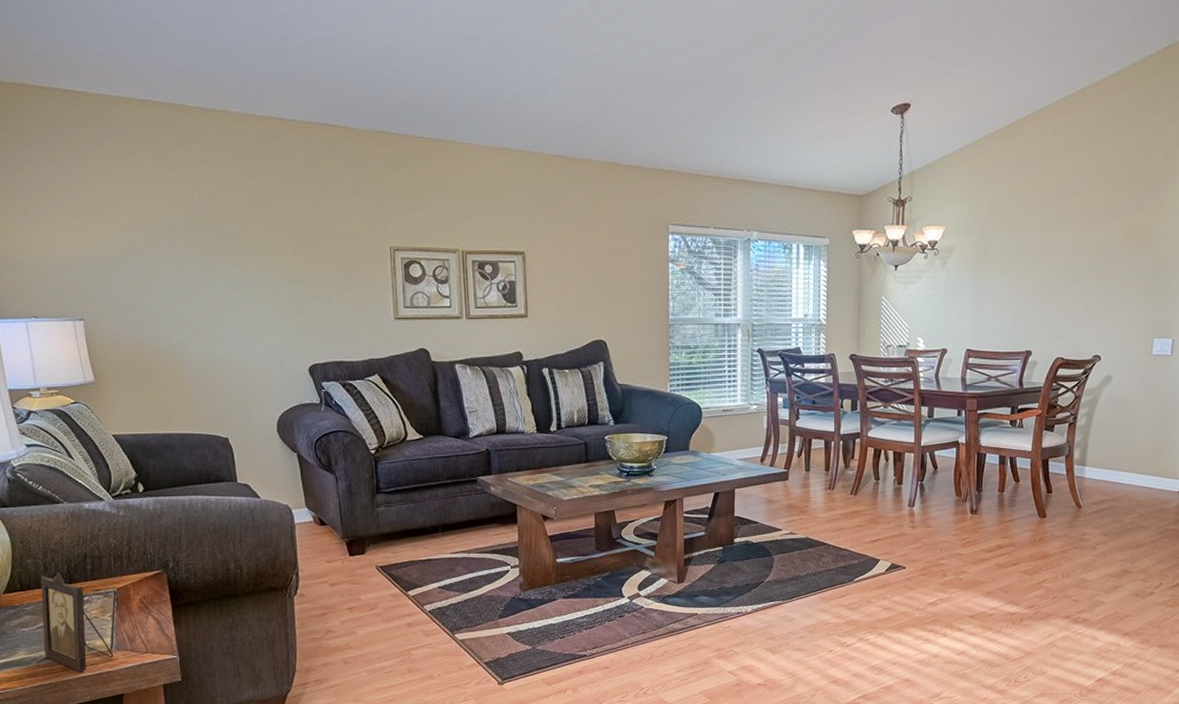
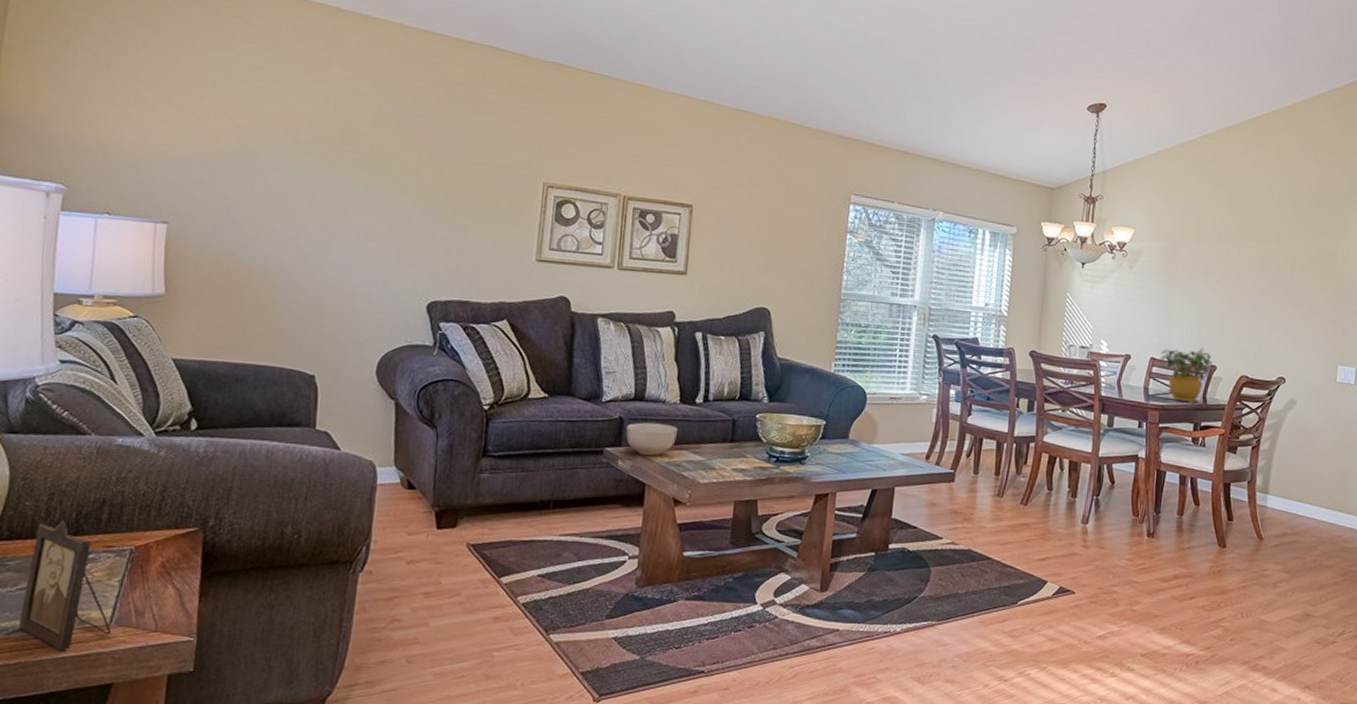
bowl: none [493,452,539,481] -> present [625,422,679,456]
potted flower: none [976,334,1028,388] -> present [1160,347,1213,403]

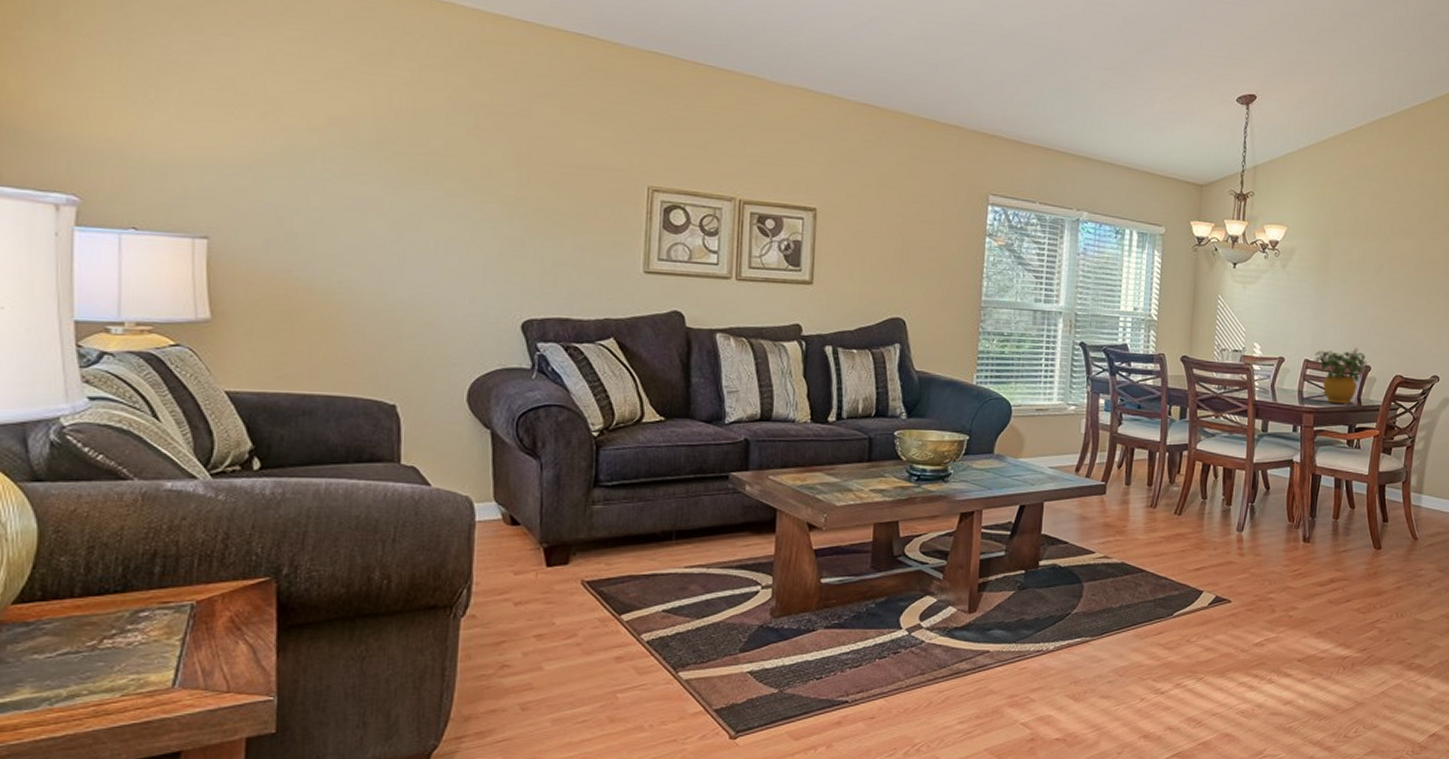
photo frame: present [18,521,112,651] -> none [62,577,176,720]
bowl: present [625,422,679,456] -> none [752,444,810,480]

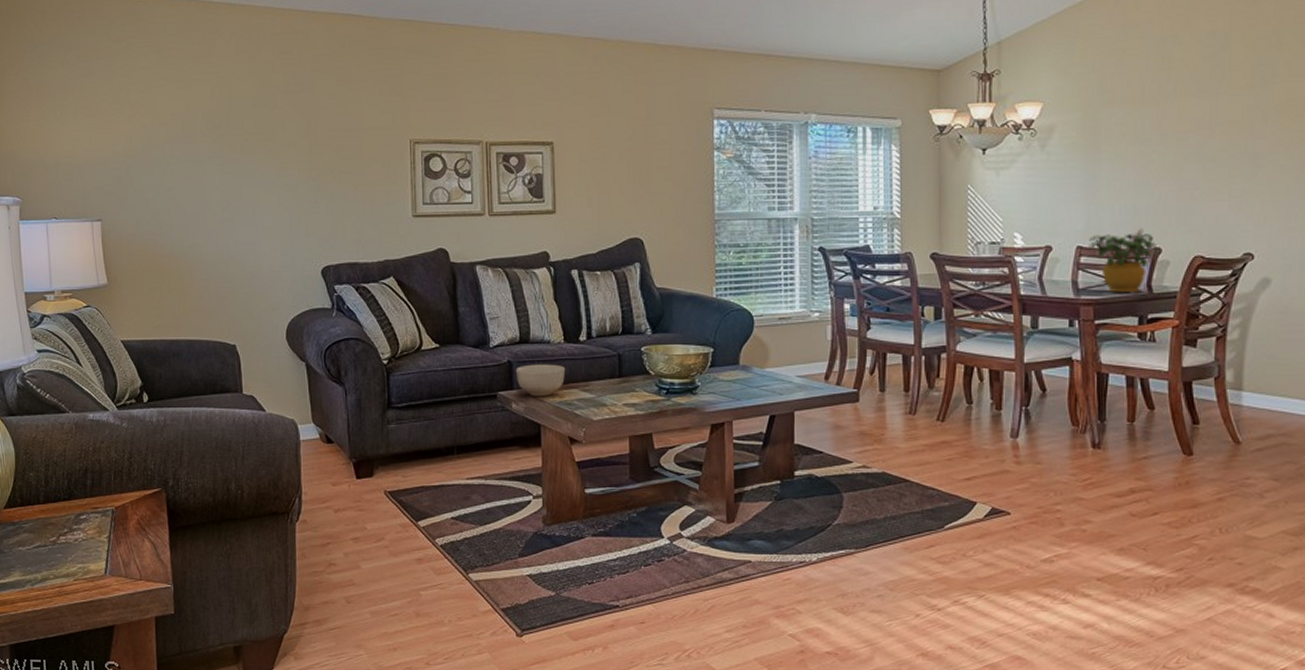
bowl: none [752,444,810,480] -> present [515,364,566,397]

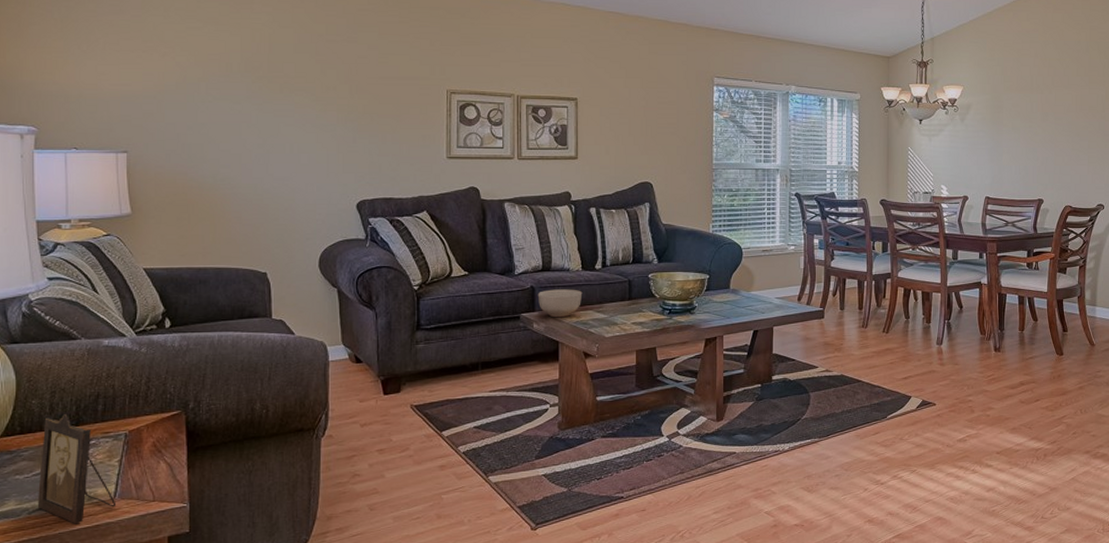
photo frame: none [38,488,108,599] -> present [37,414,117,524]
potted flower: present [1089,228,1156,293] -> none [994,184,1040,233]

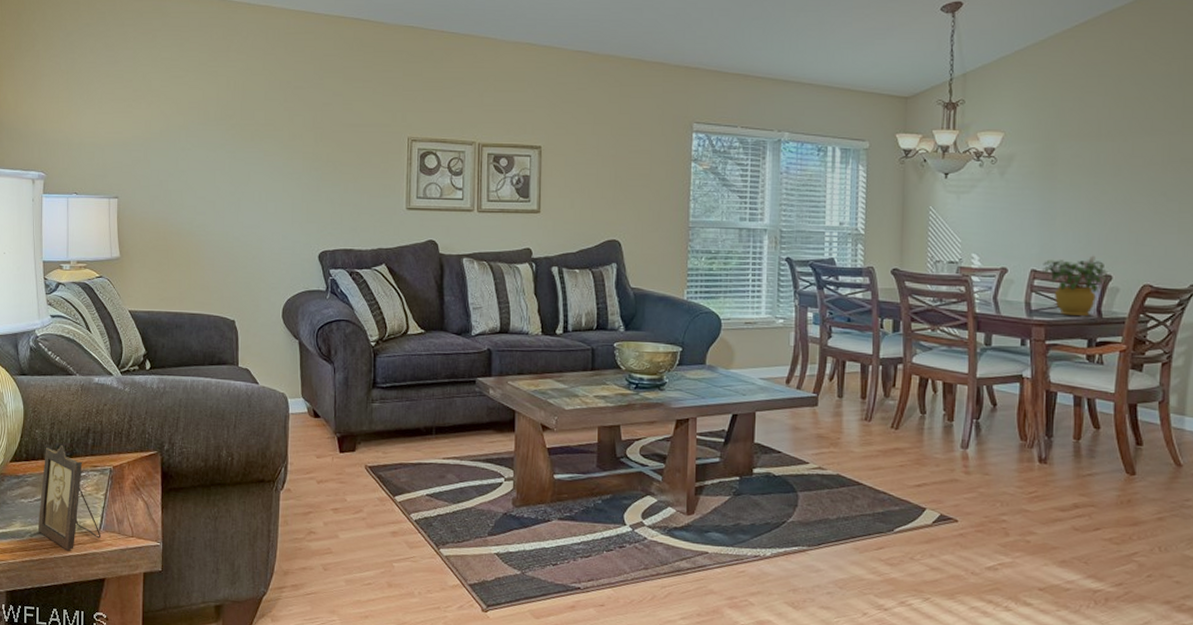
bowl: present [537,289,583,318] -> none [494,353,542,385]
potted flower: none [994,184,1040,233] -> present [1042,255,1107,317]

